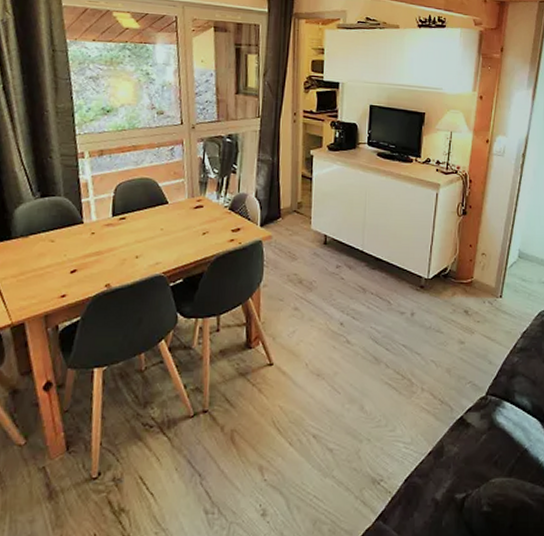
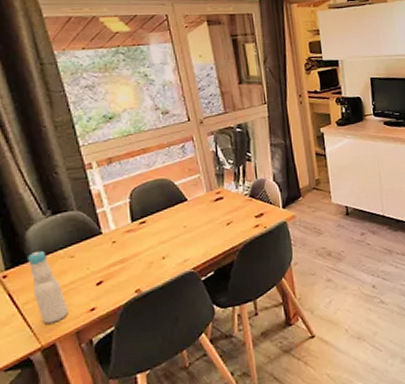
bottle: none [11,230,41,302] -> present [28,250,68,324]

